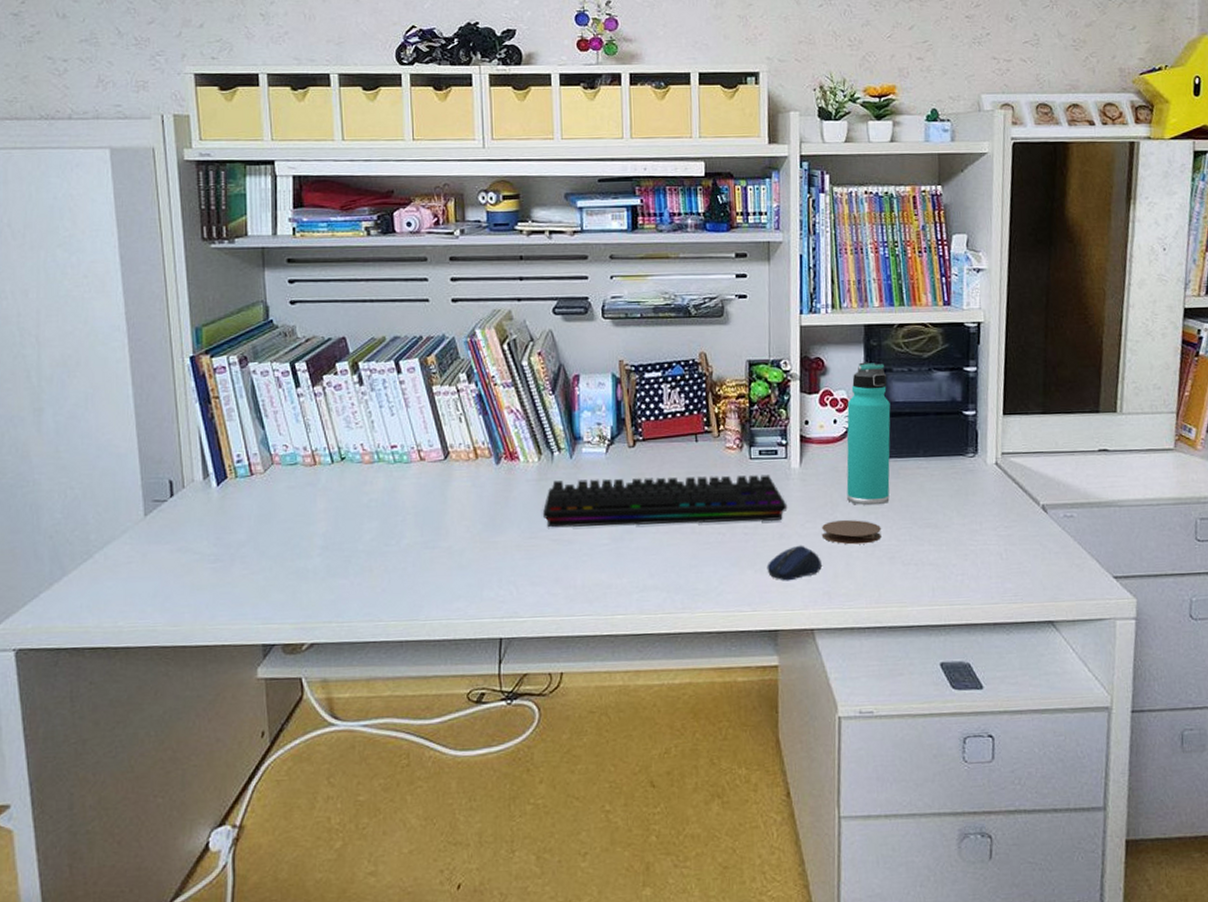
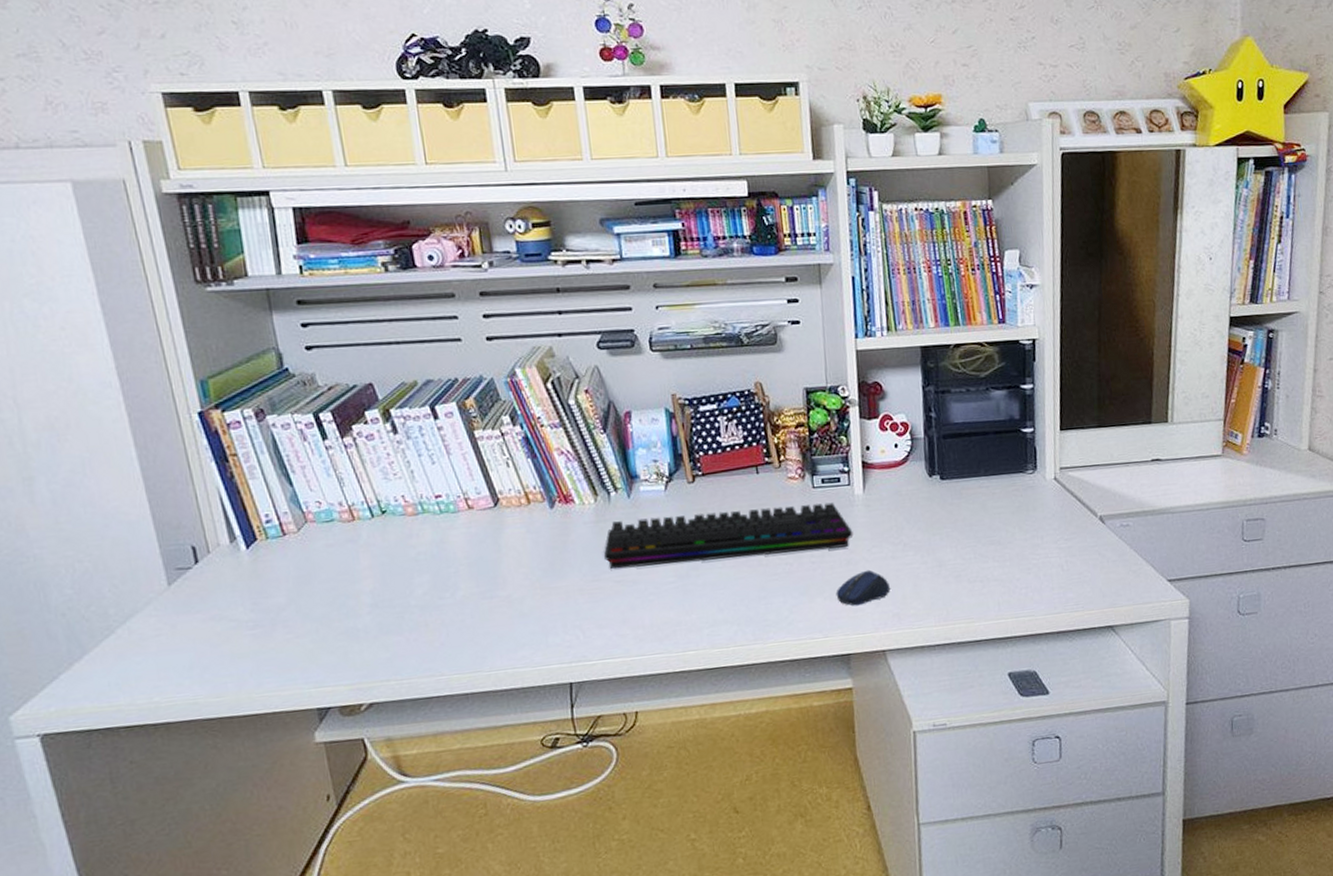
coaster: present [821,520,882,545] -> none [888,541,947,567]
thermos bottle: present [846,362,891,506] -> none [907,384,953,528]

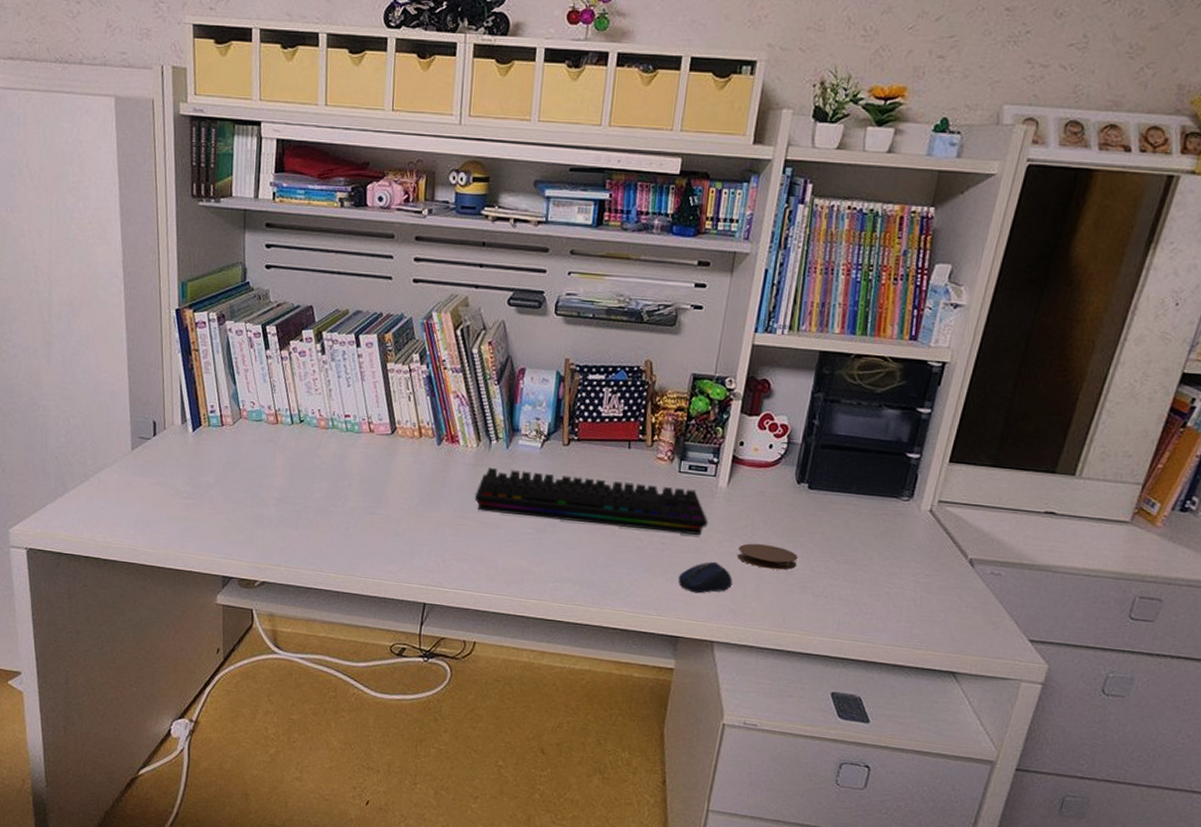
coaster: none [888,541,947,567] -> present [737,543,799,570]

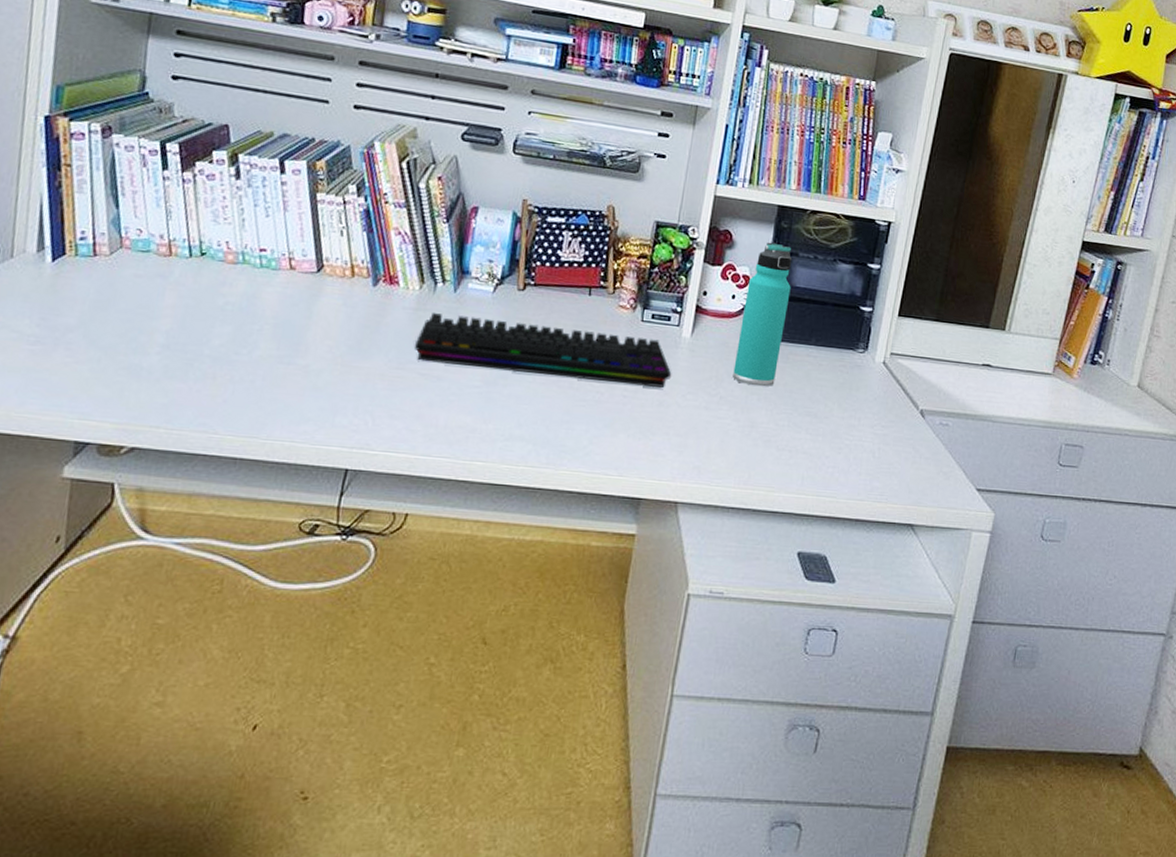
computer mouse: present [678,561,732,594] -> none [640,415,697,451]
coaster: present [737,543,799,570] -> none [701,396,763,424]
thermos bottle: none [769,389,834,535] -> present [733,242,793,387]

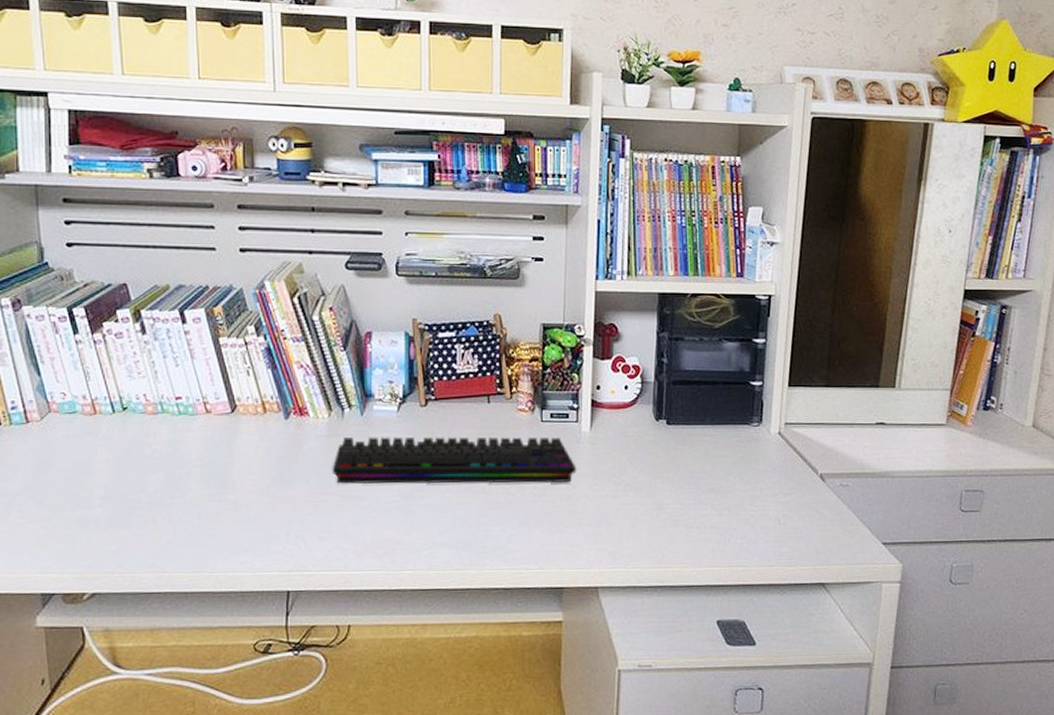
thermos bottle: present [733,242,793,387] -> none [635,330,681,470]

